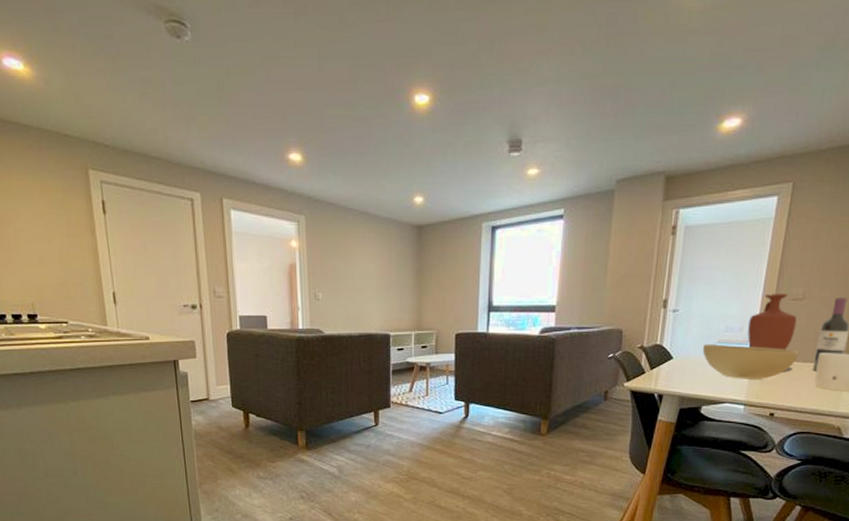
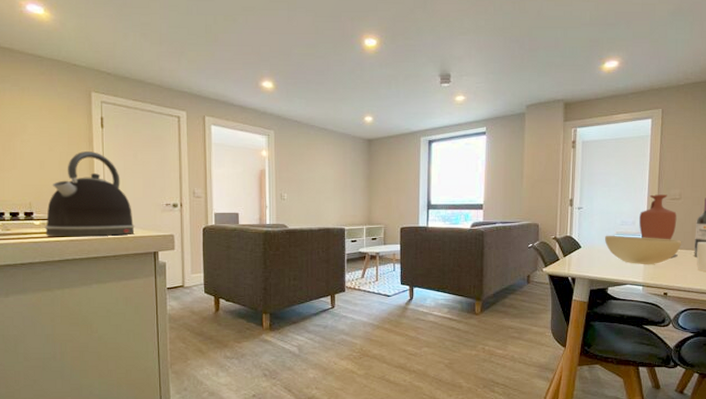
kettle: none [50,243,150,343] -> present [44,151,135,237]

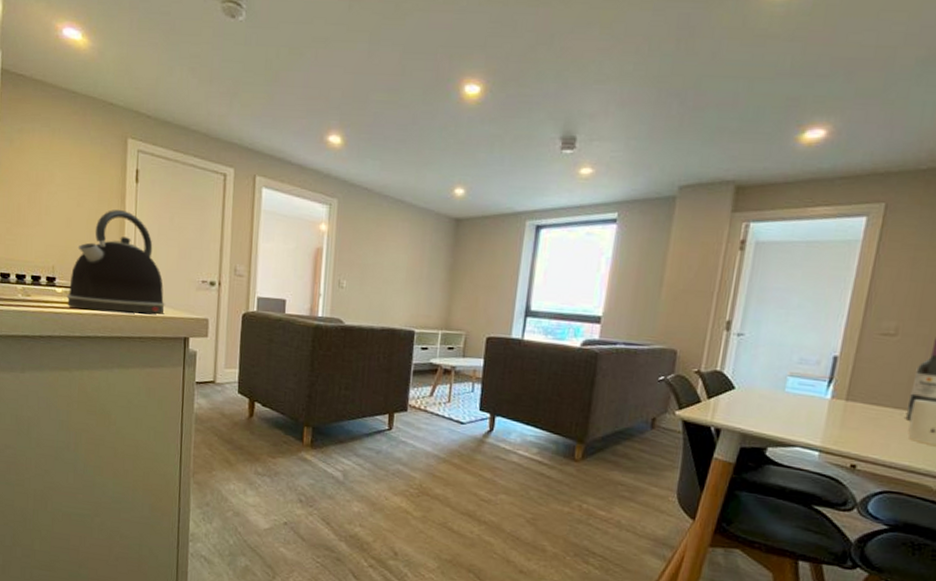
bowl: present [605,235,682,265] -> none [771,375,890,424]
vase: present [639,194,678,259] -> none [826,325,888,419]

